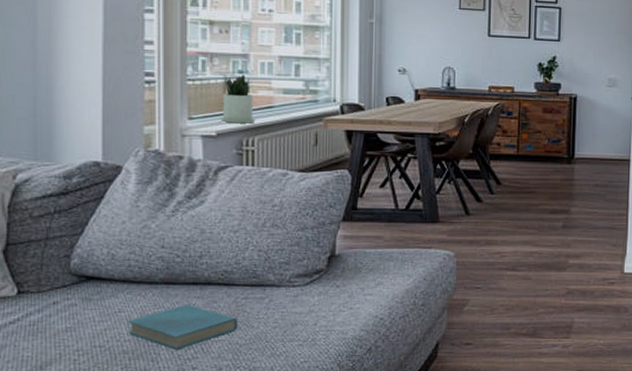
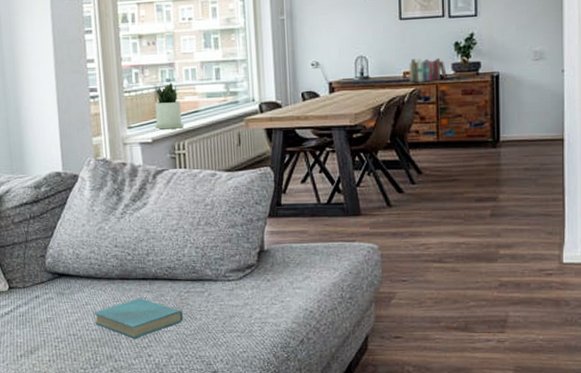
books: none [494,74,531,99] -> present [409,57,448,83]

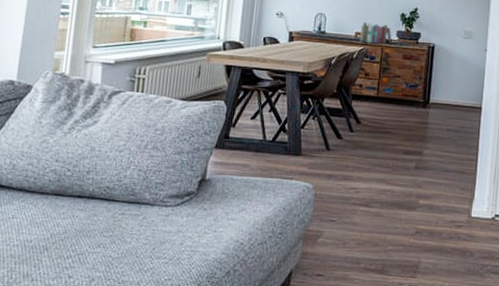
book: present [94,298,184,338] -> none [17,216,114,258]
planter: present [154,82,185,130] -> none [119,10,150,55]

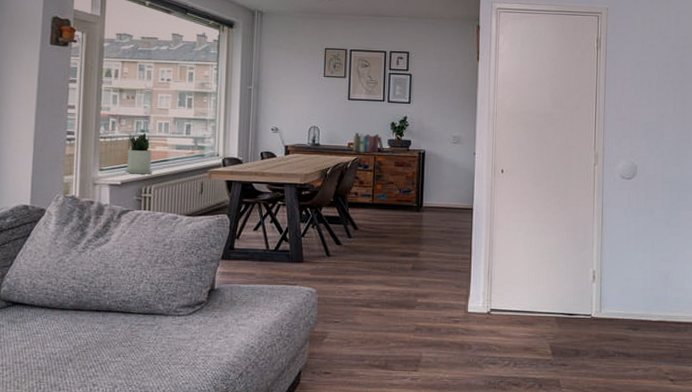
planter: none [119,10,150,55] -> present [125,132,153,174]

